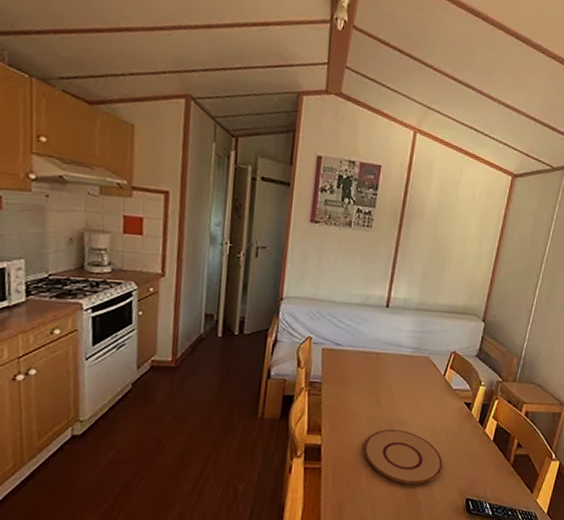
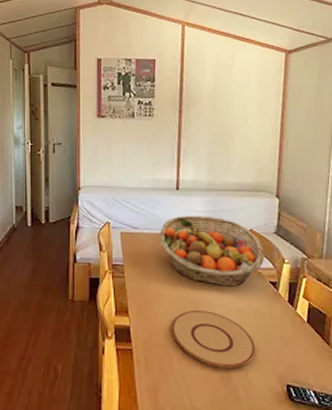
fruit basket: none [362,334,464,407] -> present [159,216,265,287]

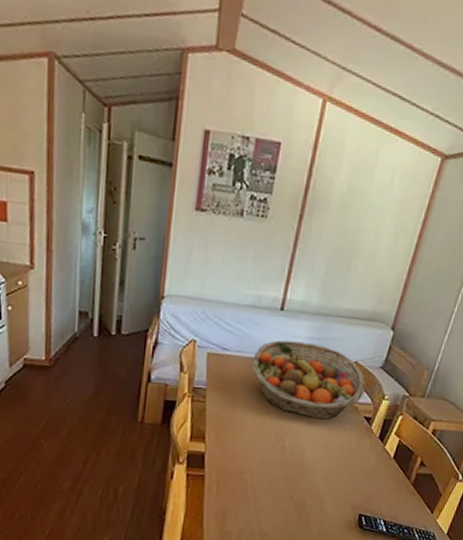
plate: present [172,311,256,369] -> none [250,440,336,498]

